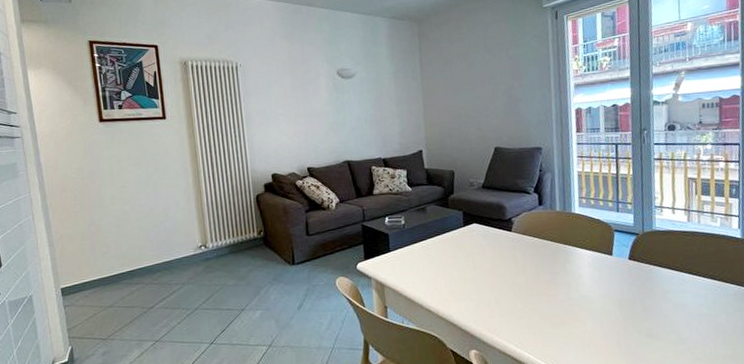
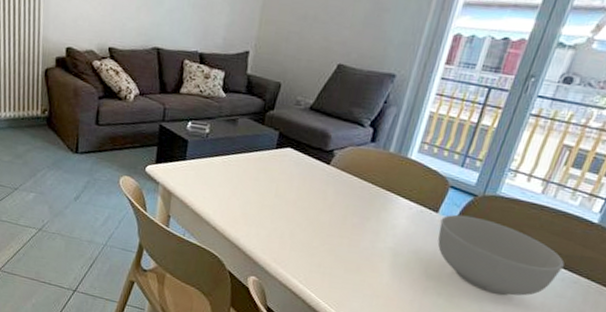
bowl: none [617,253,731,321] -> present [437,214,565,296]

